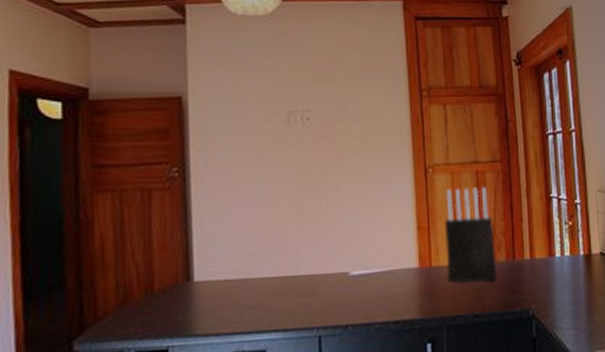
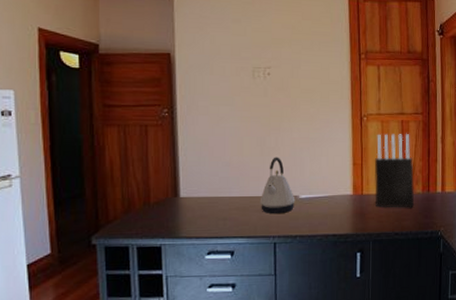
kettle: none [299,223,345,299] -> present [259,157,296,214]

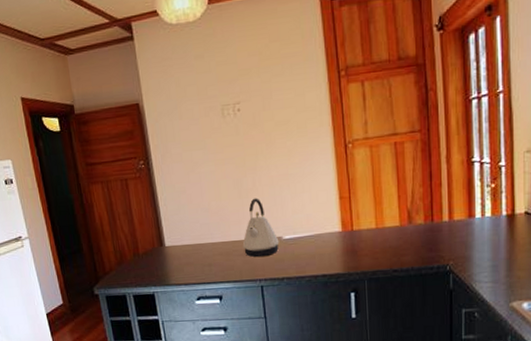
knife block: present [374,134,415,208] -> none [364,157,415,244]

